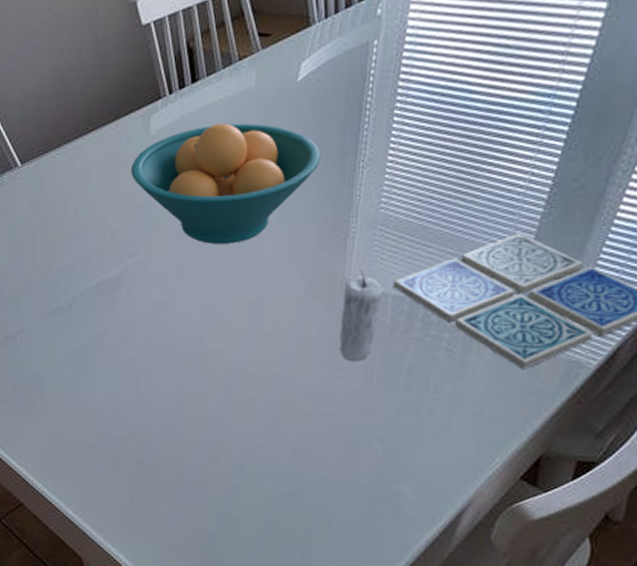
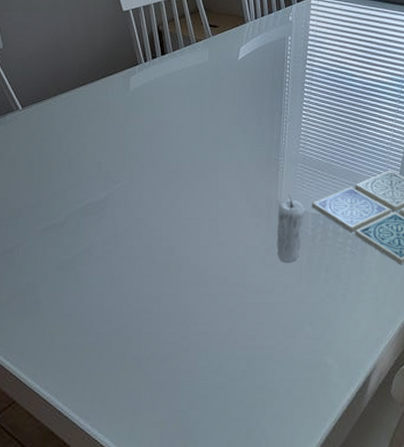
fruit bowl: present [130,123,321,244] -> none [114,85,257,175]

